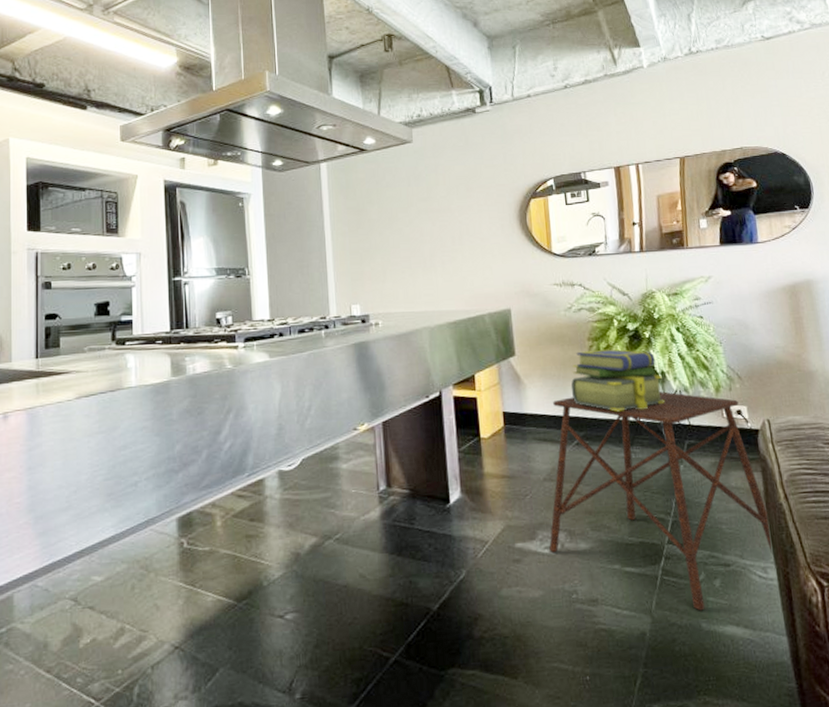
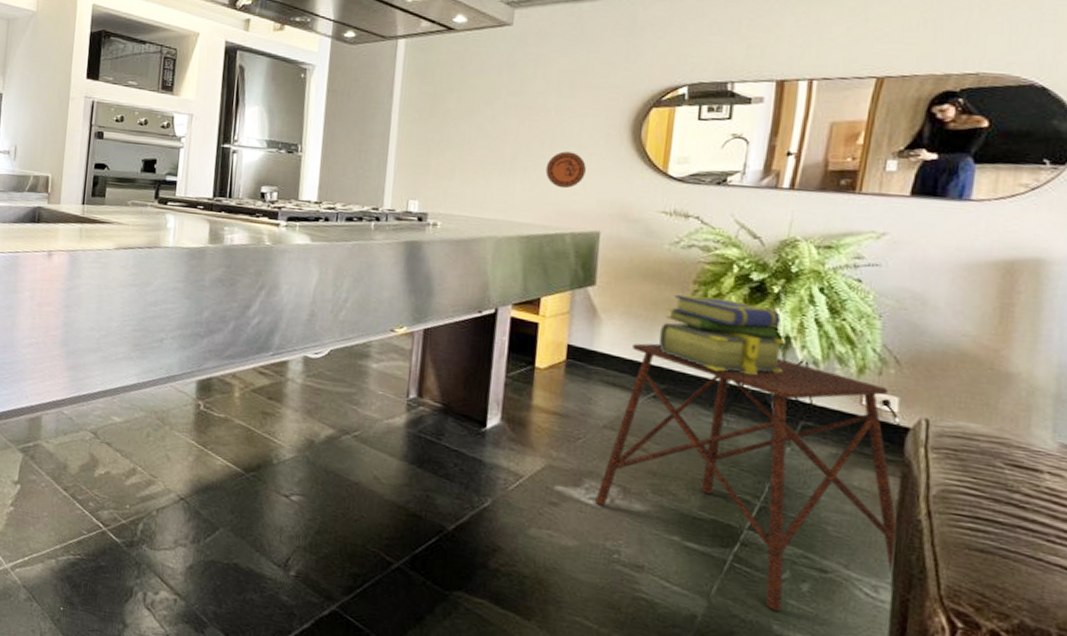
decorative plate: none [459,244,491,276] -> present [545,151,586,189]

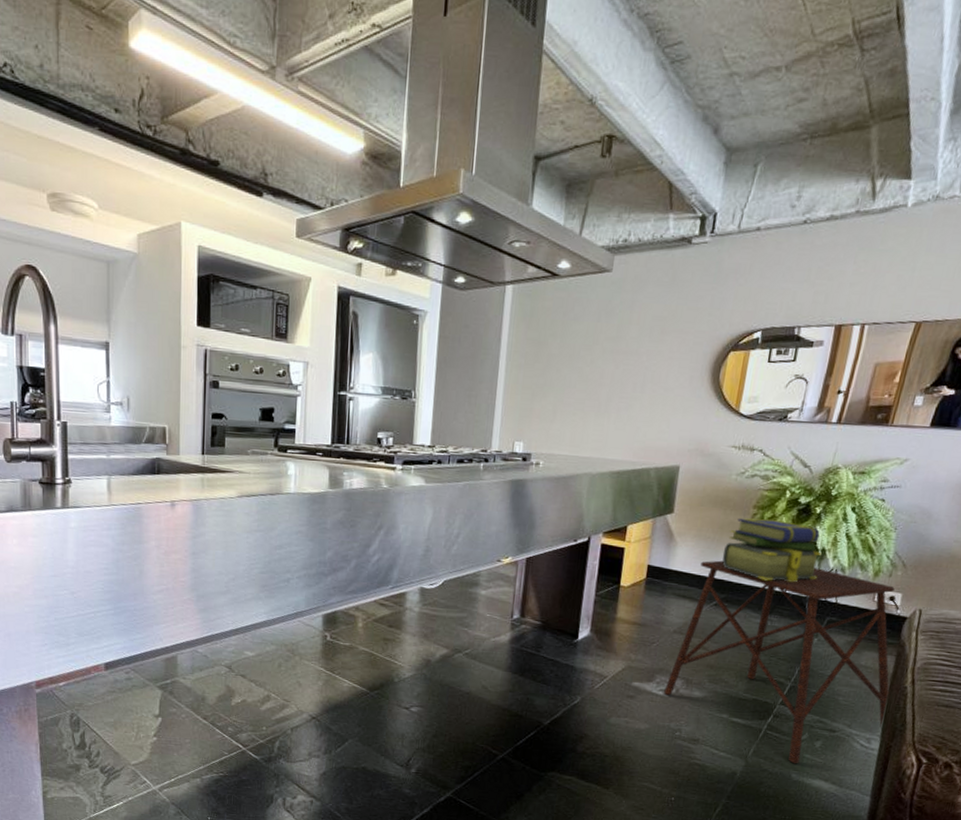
decorative plate: present [545,151,586,189] -> none [636,393,671,428]

